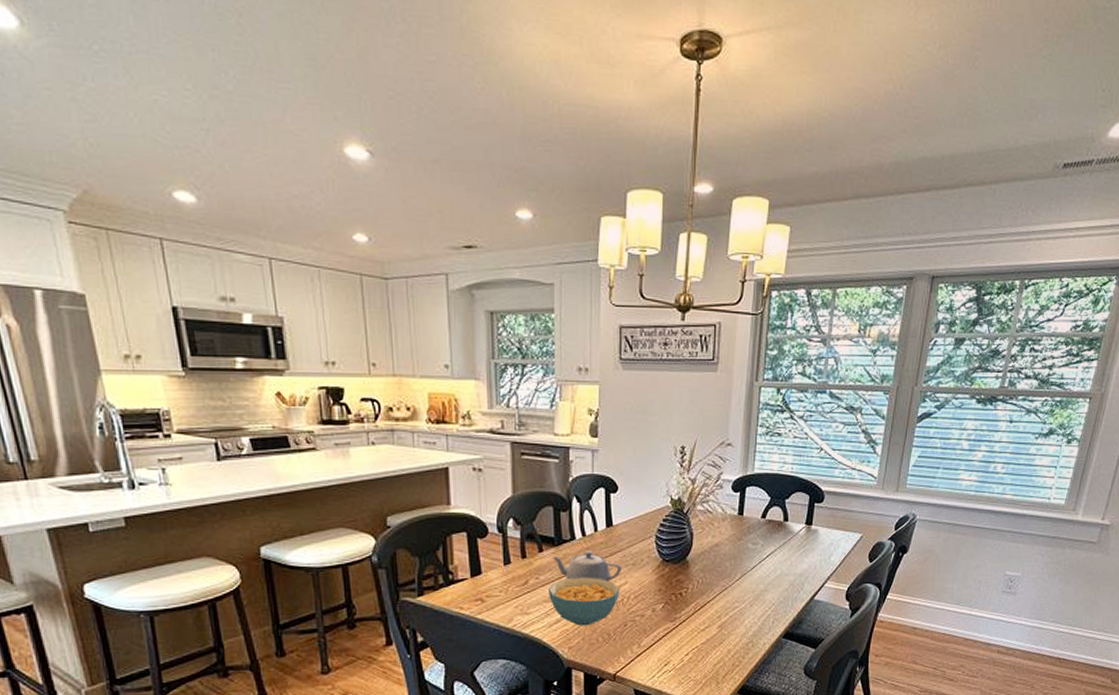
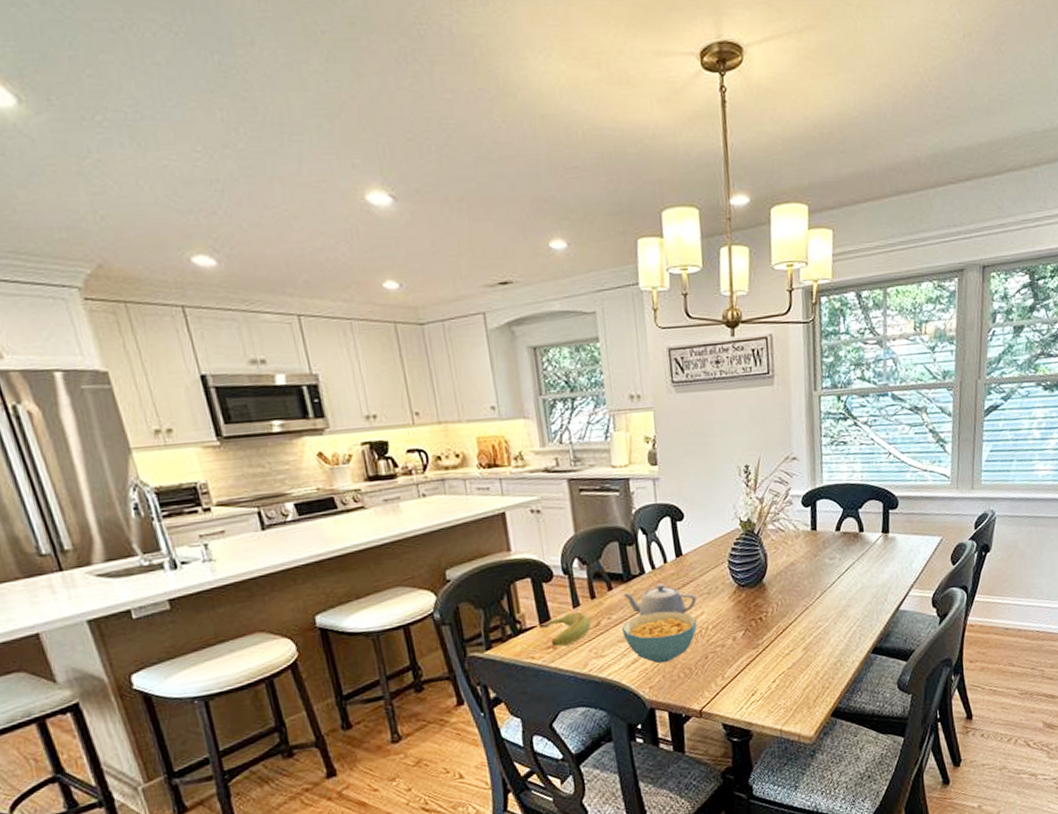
banana: none [470,569,519,600] -> present [539,611,591,647]

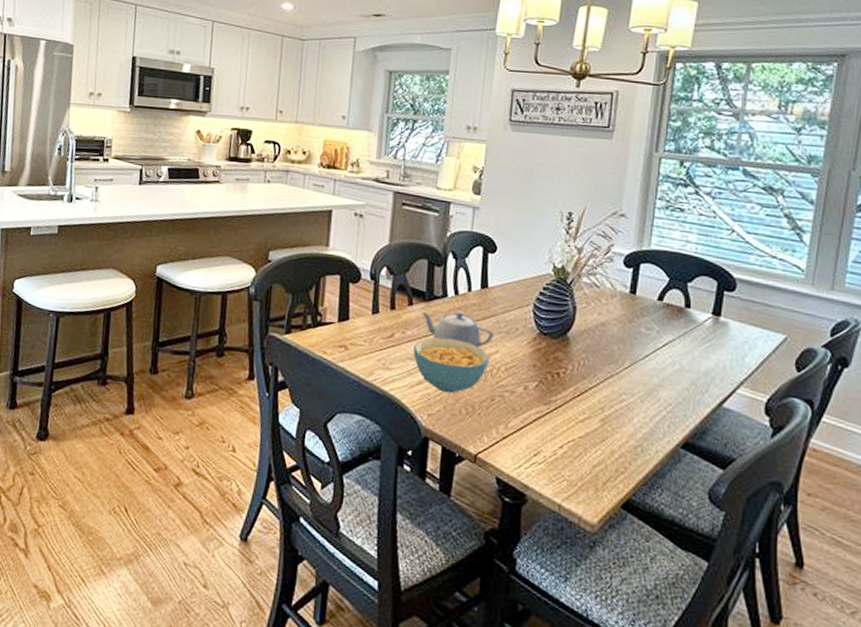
banana: present [539,611,591,647] -> none [337,317,385,350]

